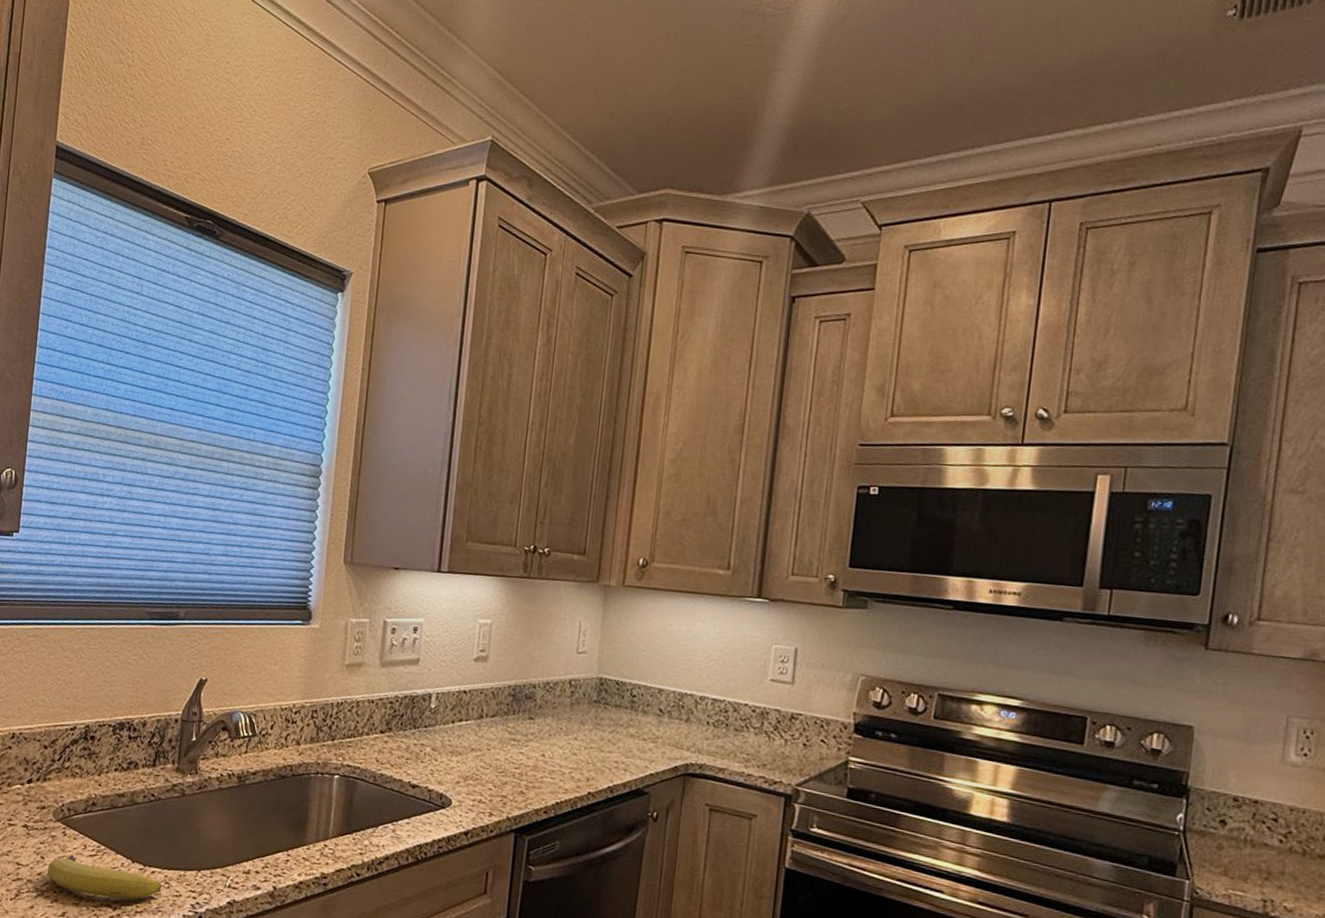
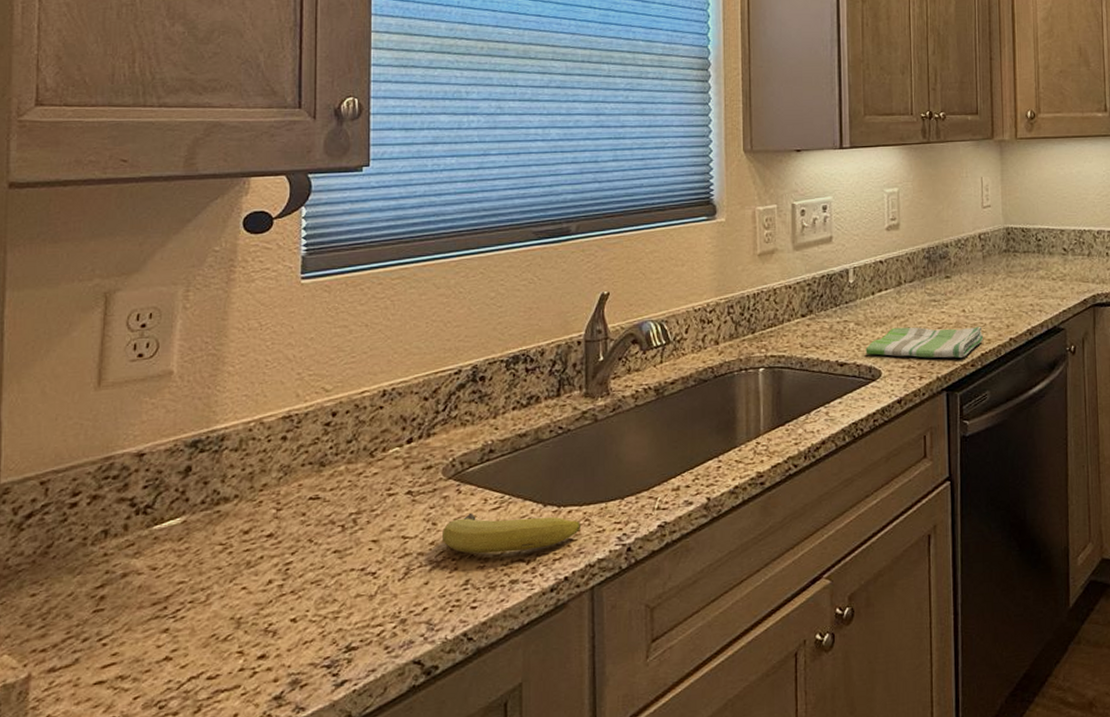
dish towel: none [438,759,561,803] -> present [865,327,984,359]

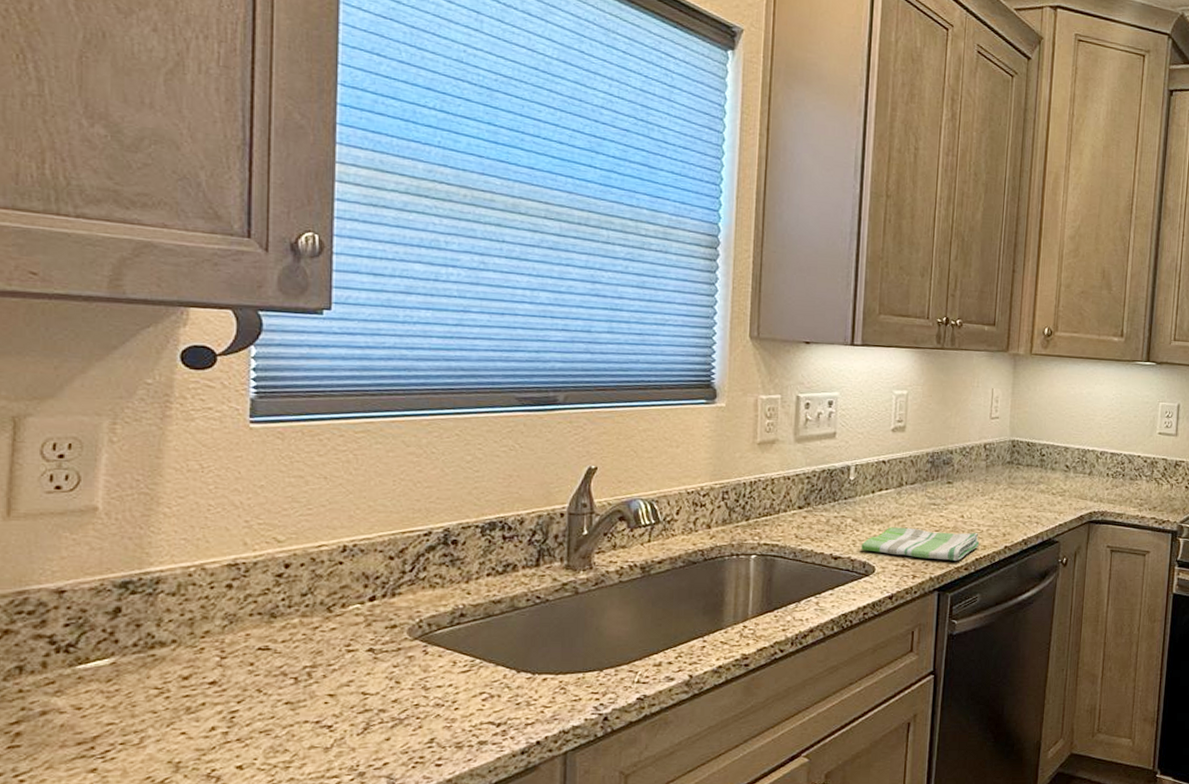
fruit: present [443,512,582,554] -> none [406,674,557,714]

